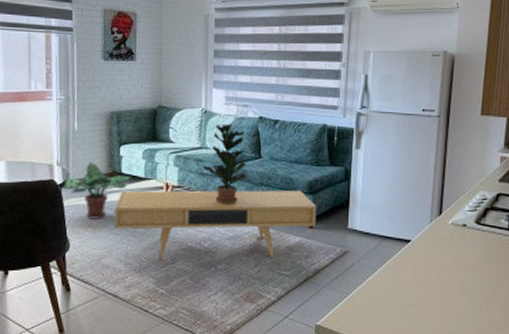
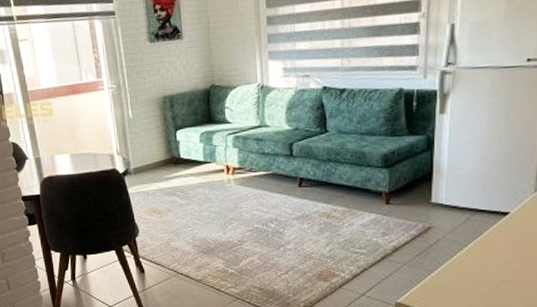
potted plant: present [59,161,132,219] -> none [122,148,192,205]
tv console: present [114,190,316,260] -> none [177,164,393,242]
potted plant: present [203,124,250,204] -> none [263,97,315,184]

